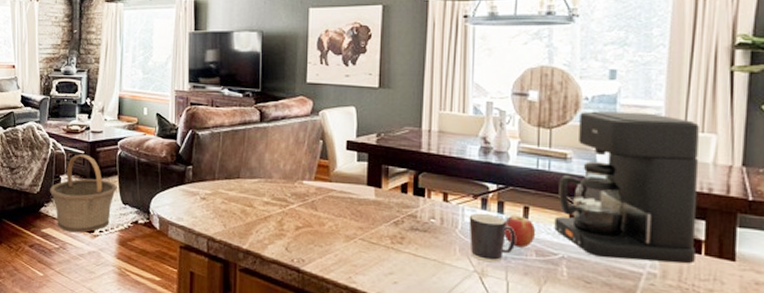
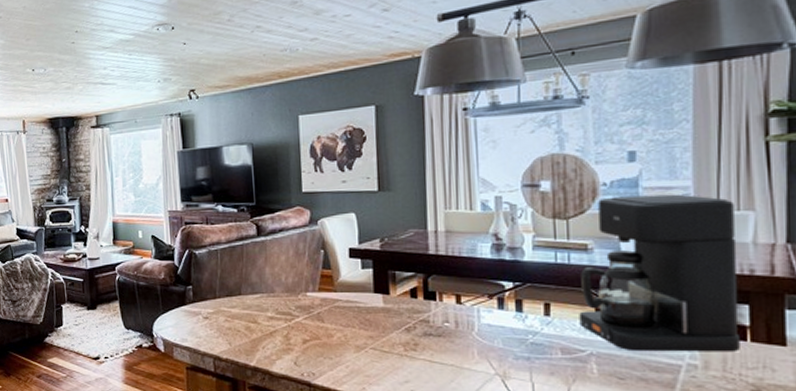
basket: present [50,154,117,233] -> none [53,282,119,361]
mug: present [469,213,515,263] -> none [485,313,538,364]
fruit: present [504,215,536,248] -> none [525,313,560,346]

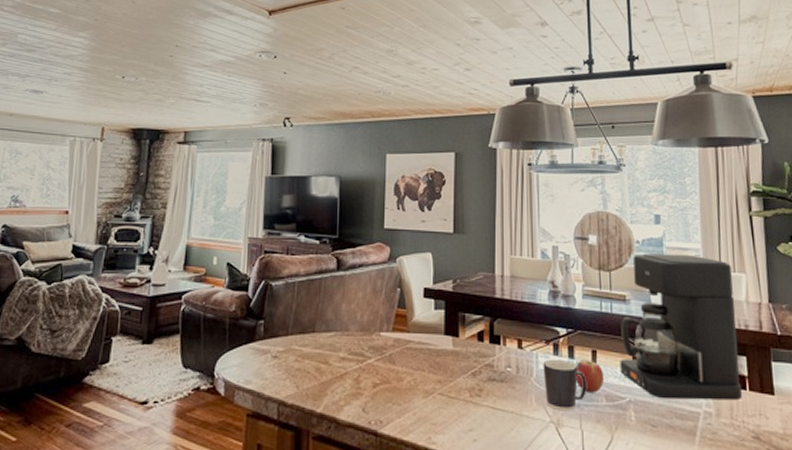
mug: none [485,313,538,364] -> present [543,359,586,411]
fruit: none [525,313,560,346] -> present [576,359,605,393]

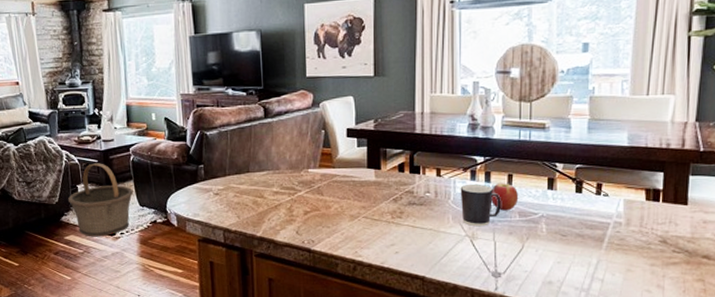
basket: none [98,311,178,406] -> present [68,163,134,237]
coffee maker: present [620,253,742,401] -> none [535,80,660,213]

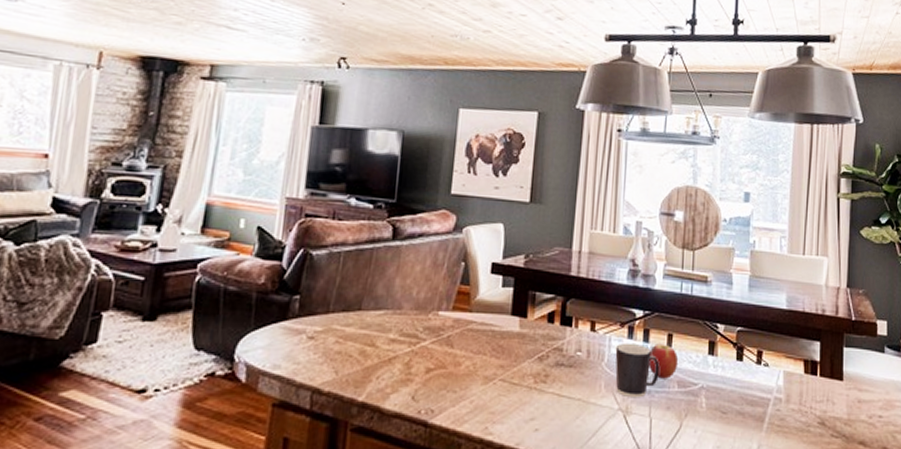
basket: present [68,163,134,237] -> none [82,281,190,395]

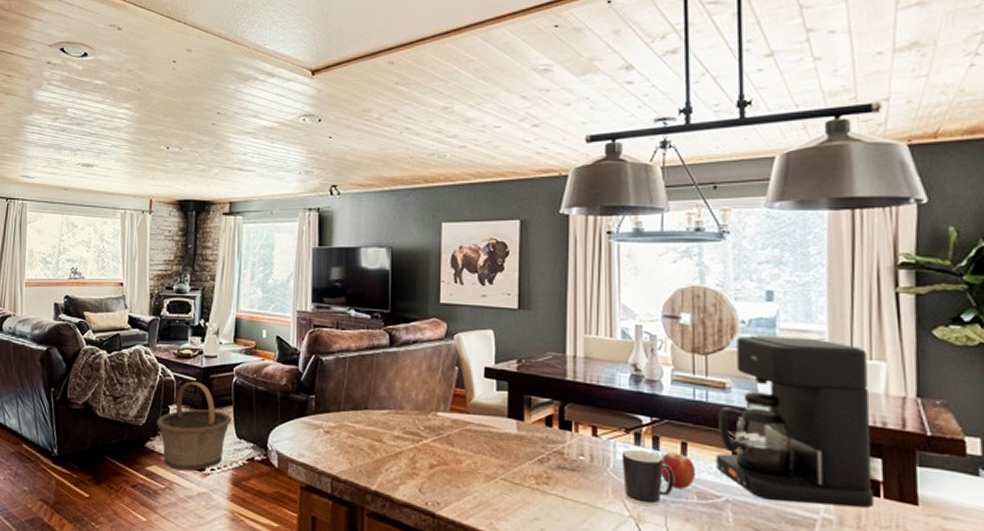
basket: none [82,281,190,395] -> present [157,381,232,471]
coffee maker: none [695,233,815,386] -> present [716,335,874,509]

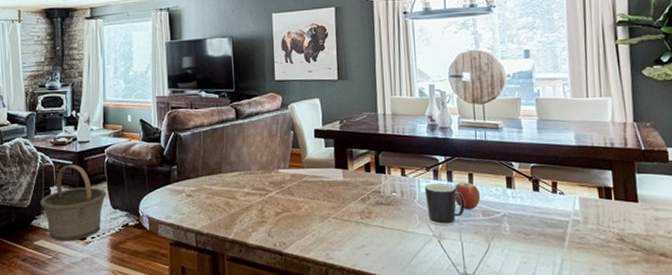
coffee maker: present [716,335,874,509] -> none [494,83,608,212]

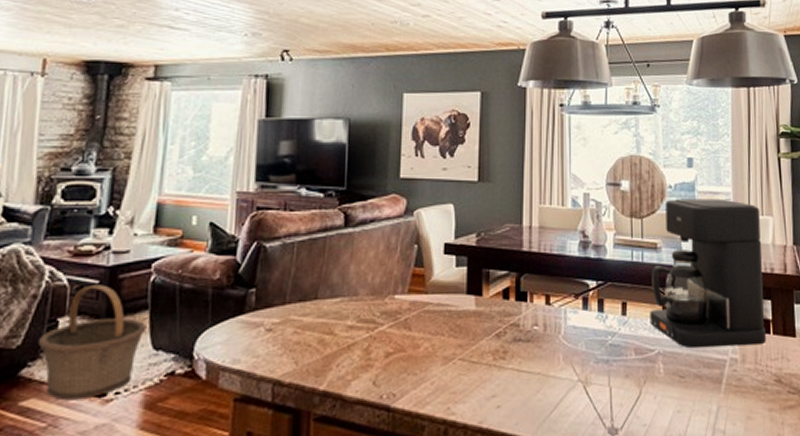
mug: present [424,183,465,227] -> none [571,313,616,369]
fruit: present [454,182,481,210] -> none [605,312,634,348]
coffee maker: none [494,83,608,212] -> present [650,198,766,349]

